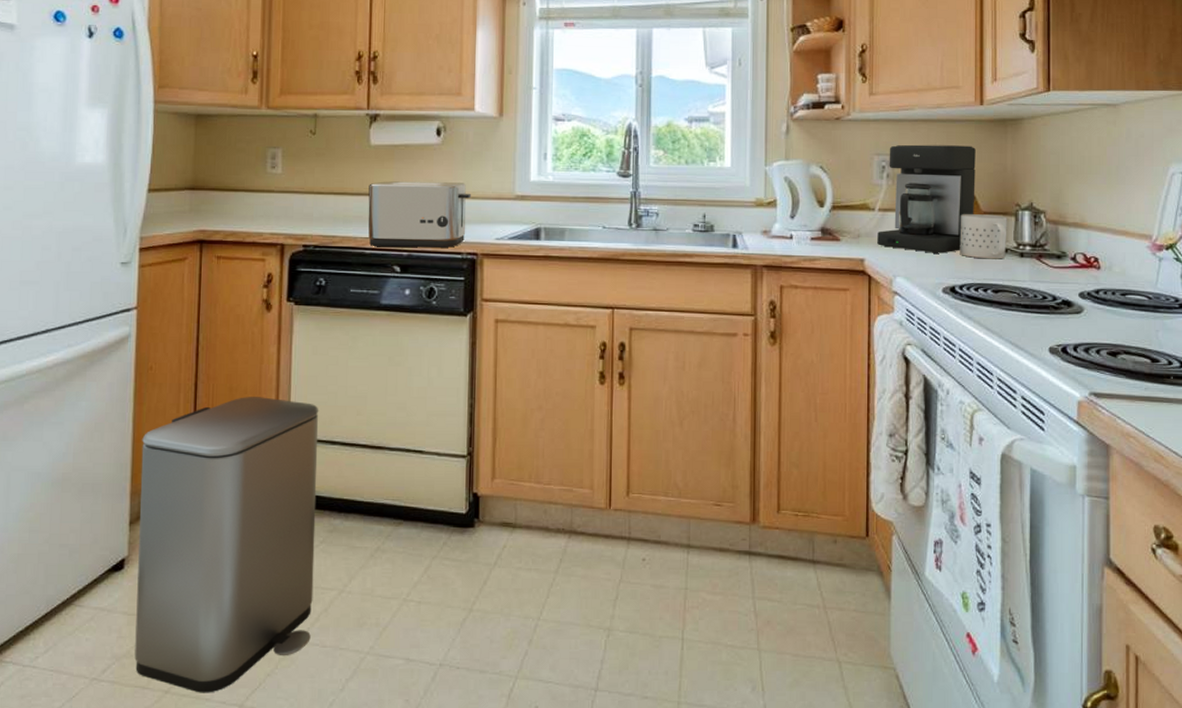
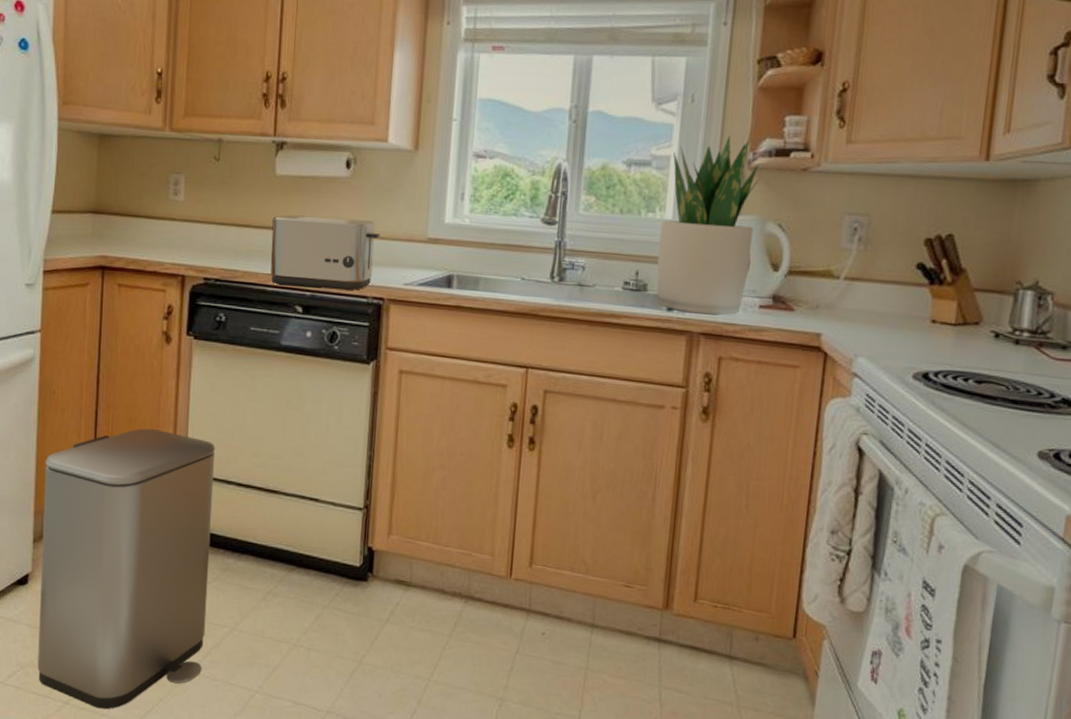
planter: none [721,93,802,249] -> present [656,136,760,316]
coffee maker: present [877,144,976,253] -> none [839,204,973,334]
mug: present [960,214,1007,259] -> none [939,289,1004,346]

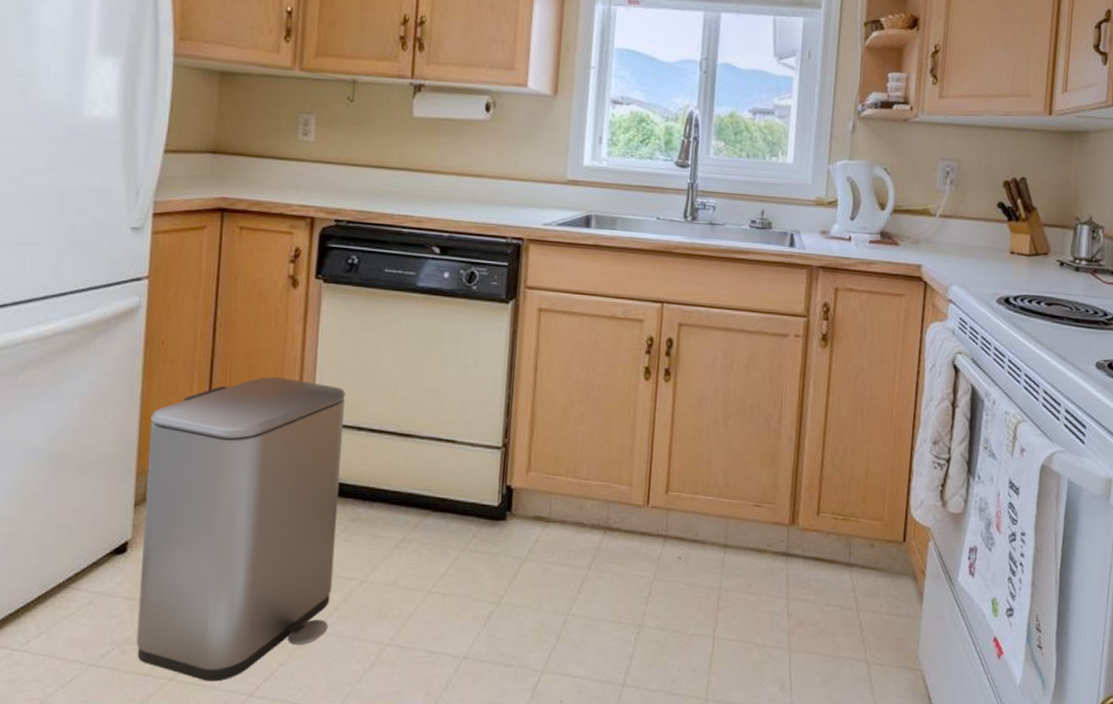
toaster: present [270,215,381,291] -> none [407,156,520,232]
planter: present [656,136,760,316] -> none [780,89,868,250]

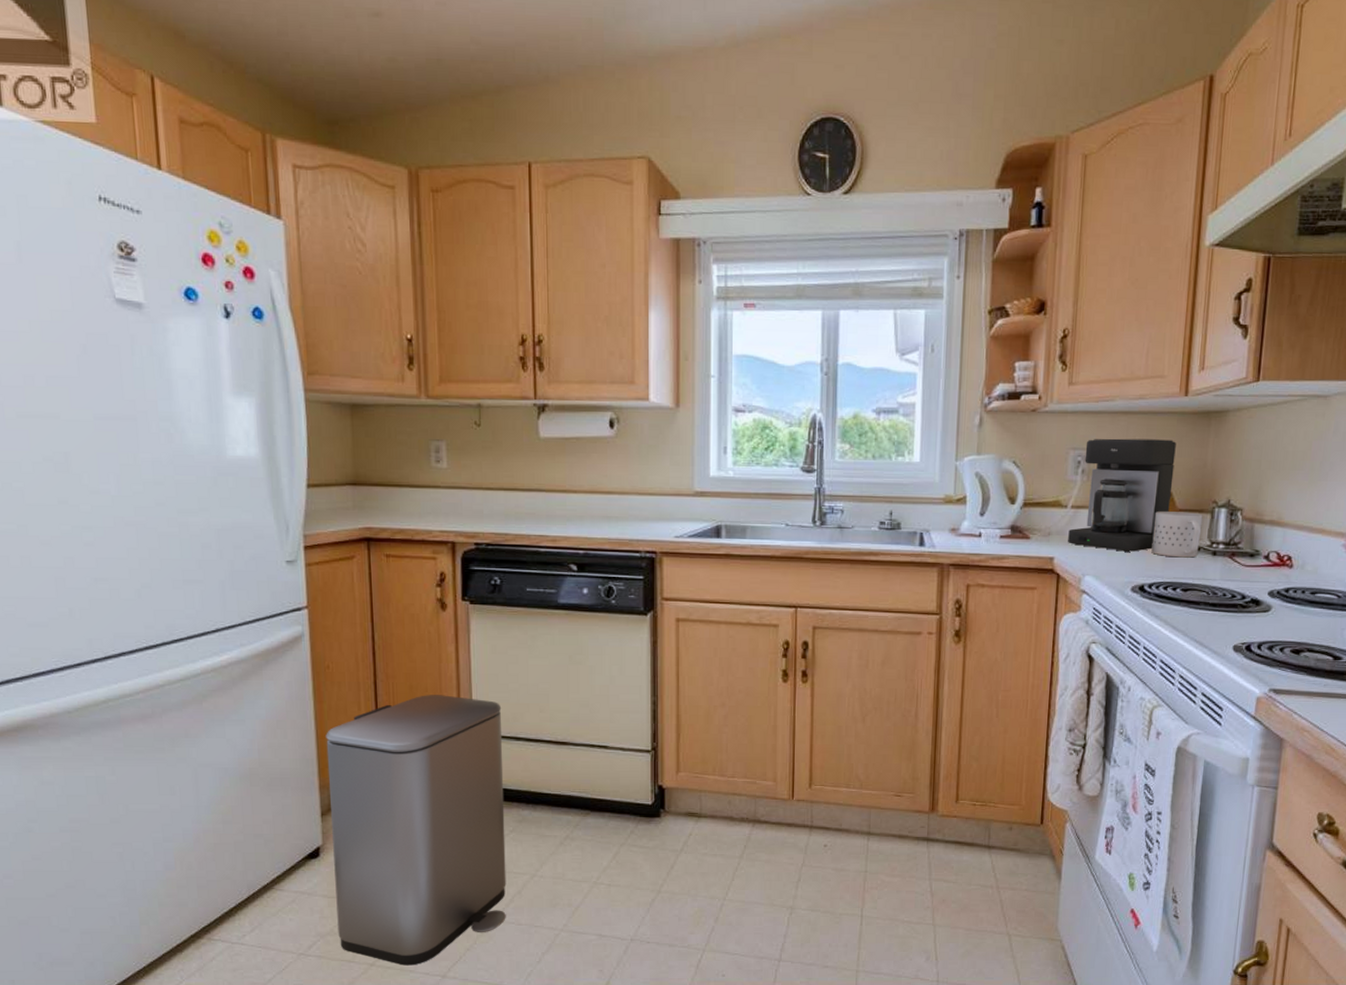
coffee maker: none [936,151,1041,264] -> present [1068,438,1176,552]
mug: none [1016,225,1066,273] -> present [1151,511,1203,558]

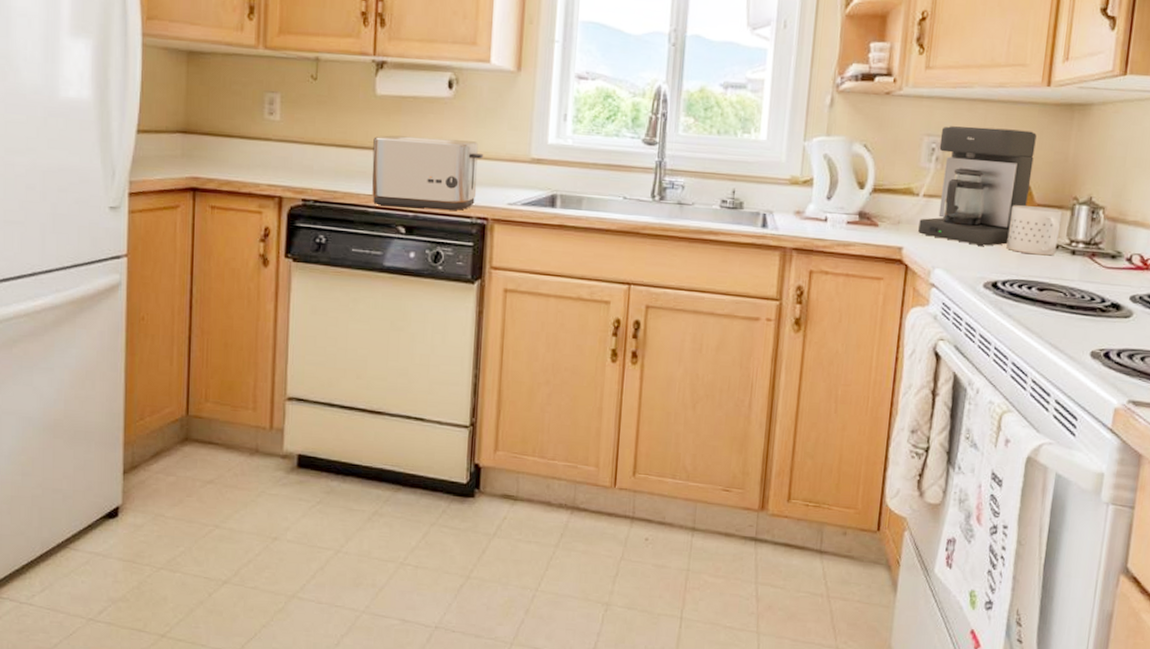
pedal bin: present [326,695,506,966] -> none [130,353,318,640]
toaster: none [540,476,649,547] -> present [372,135,484,211]

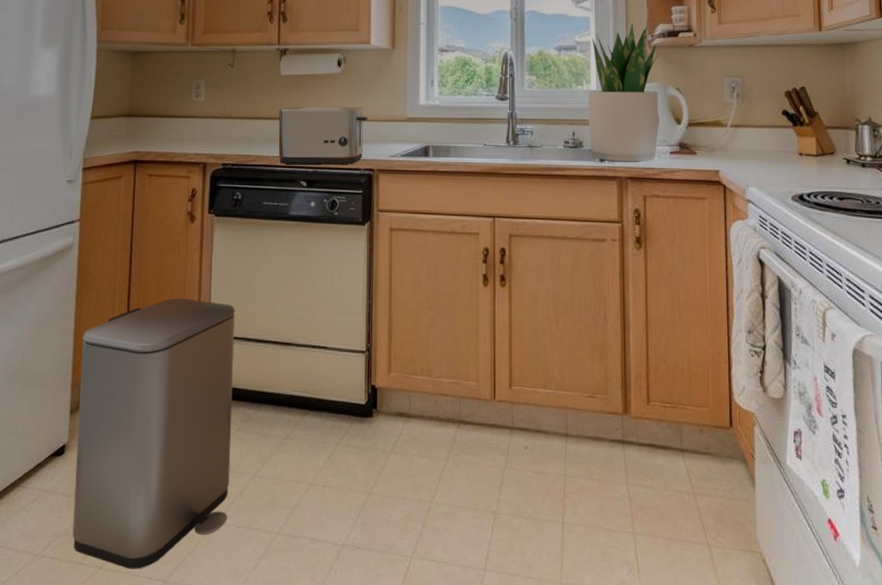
pedal bin: none [130,353,318,640] -> present [72,298,236,569]
planter: none [752,61,848,232] -> present [588,24,659,162]
coffee maker: present [918,126,1037,246] -> none [730,67,818,165]
mug: present [1006,205,1063,256] -> none [805,129,849,170]

